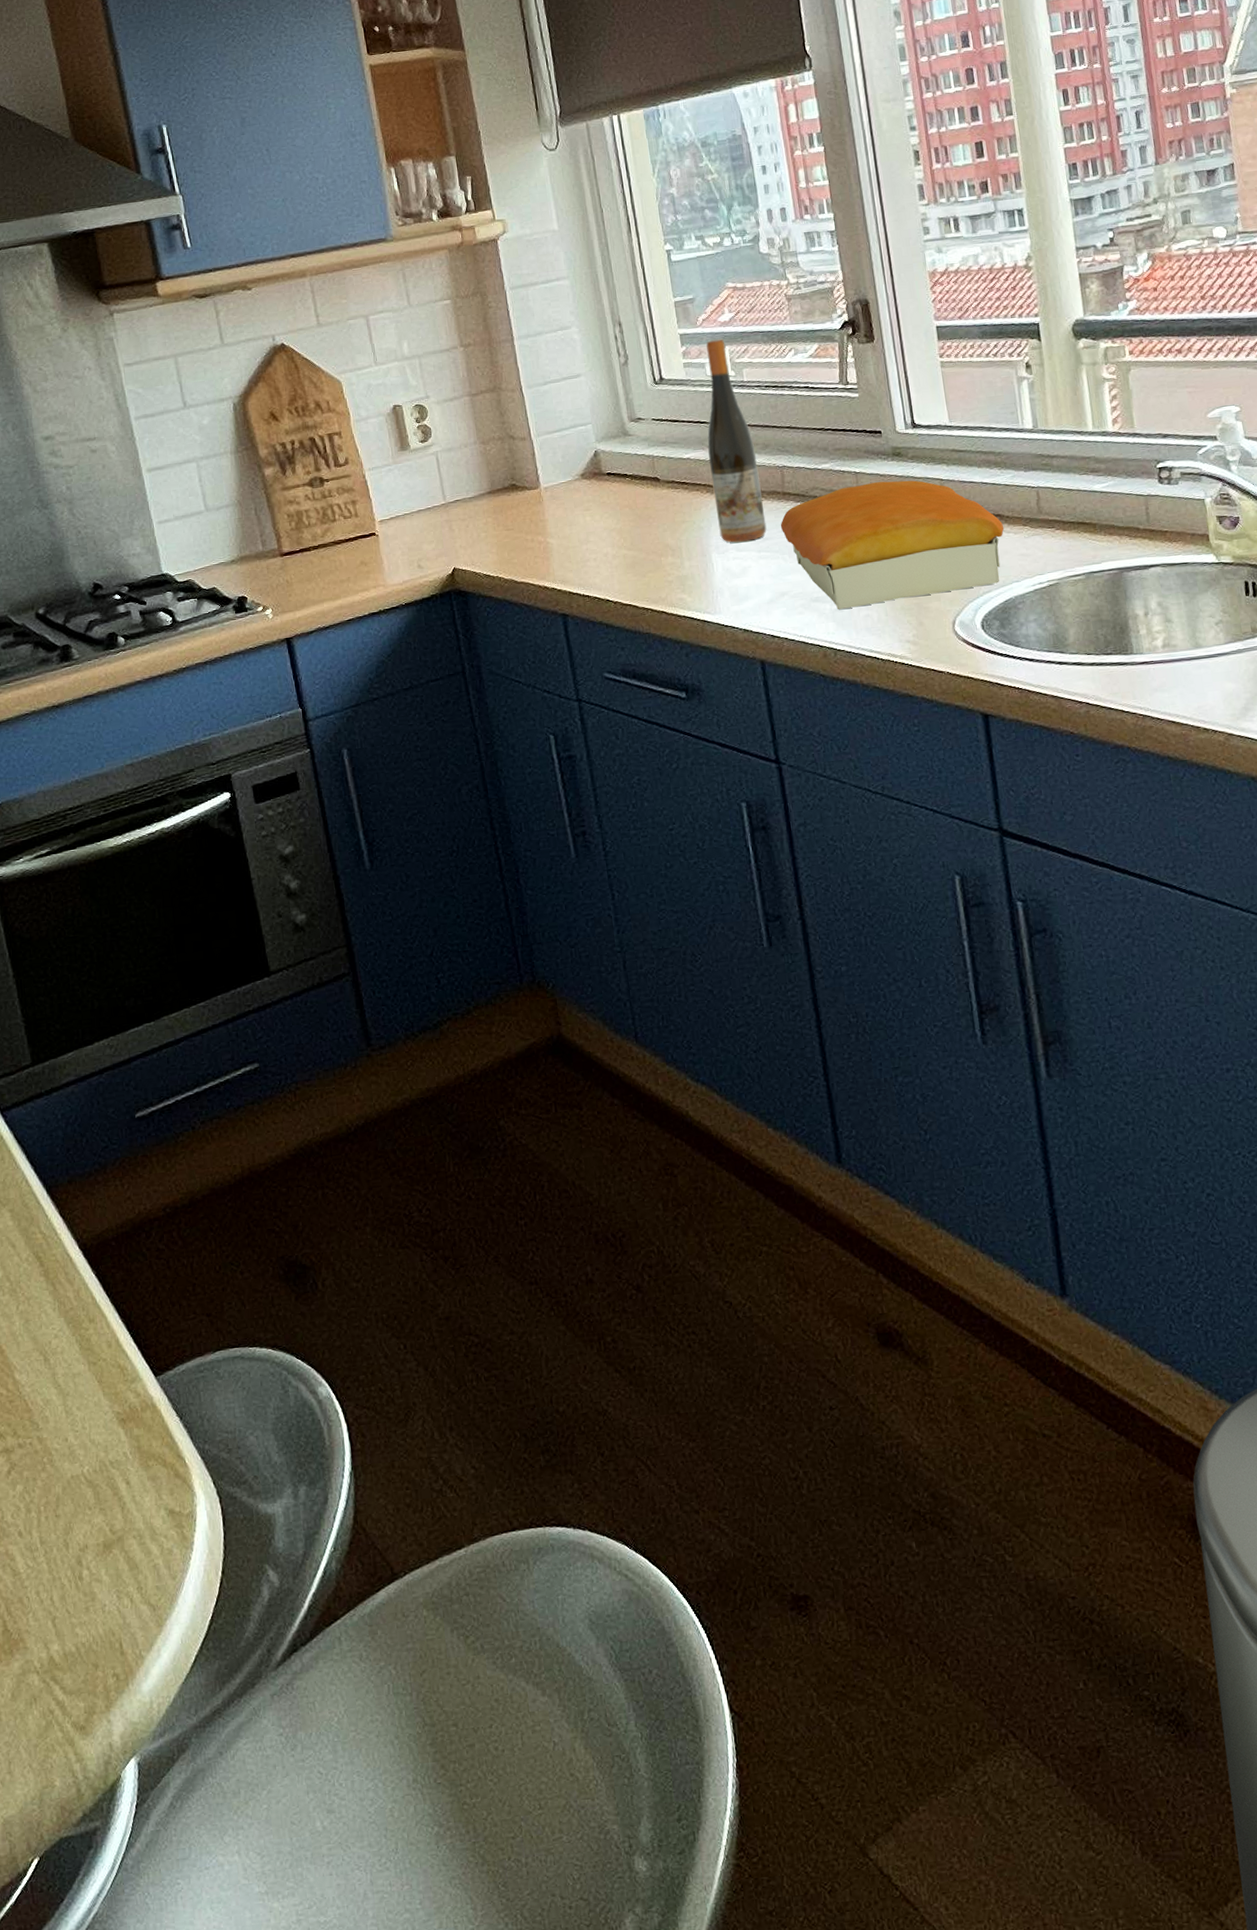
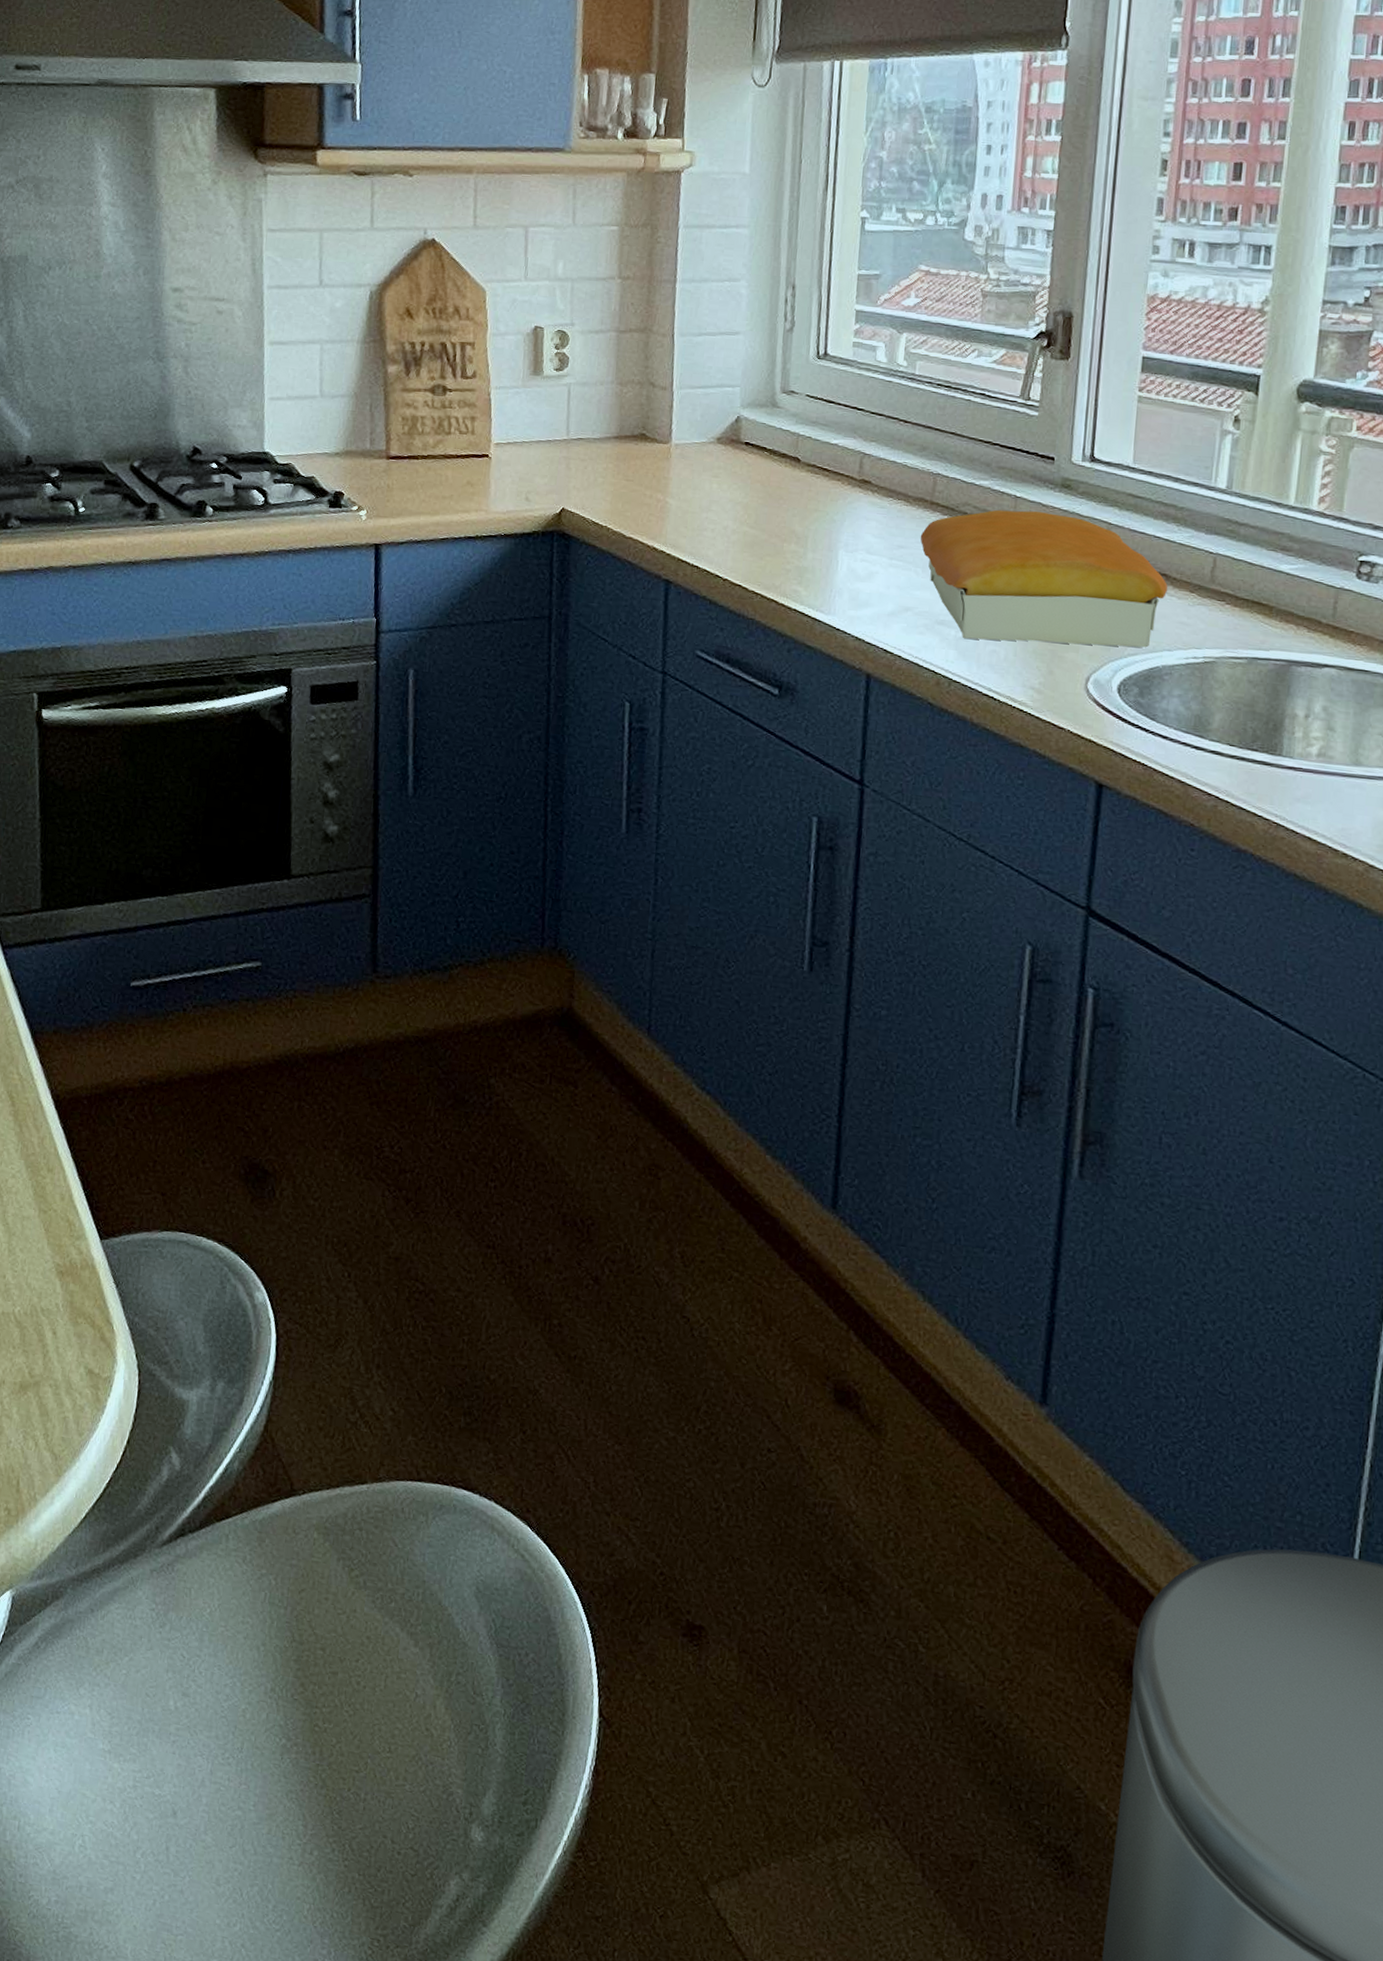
wine bottle: present [706,338,767,543] -> none [852,322,911,545]

